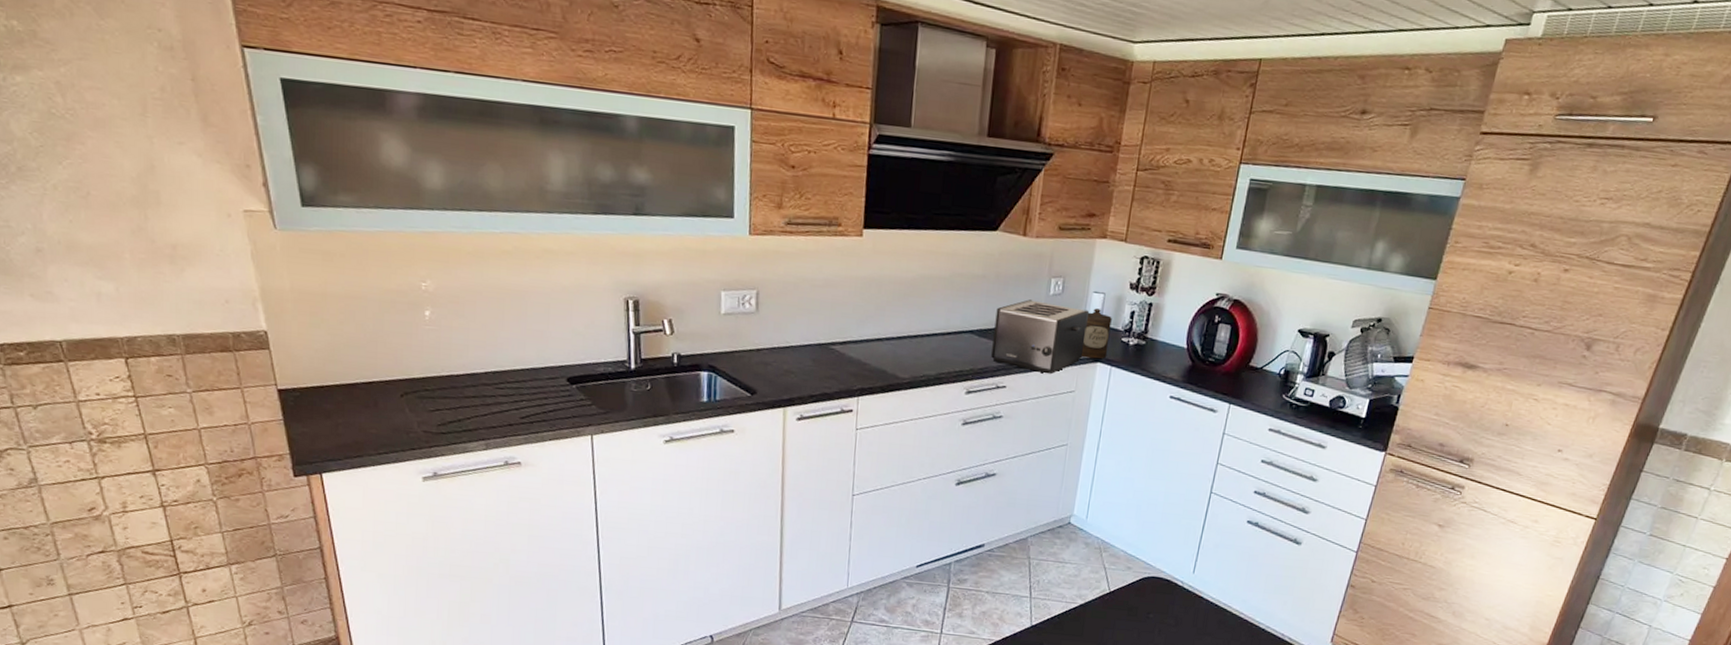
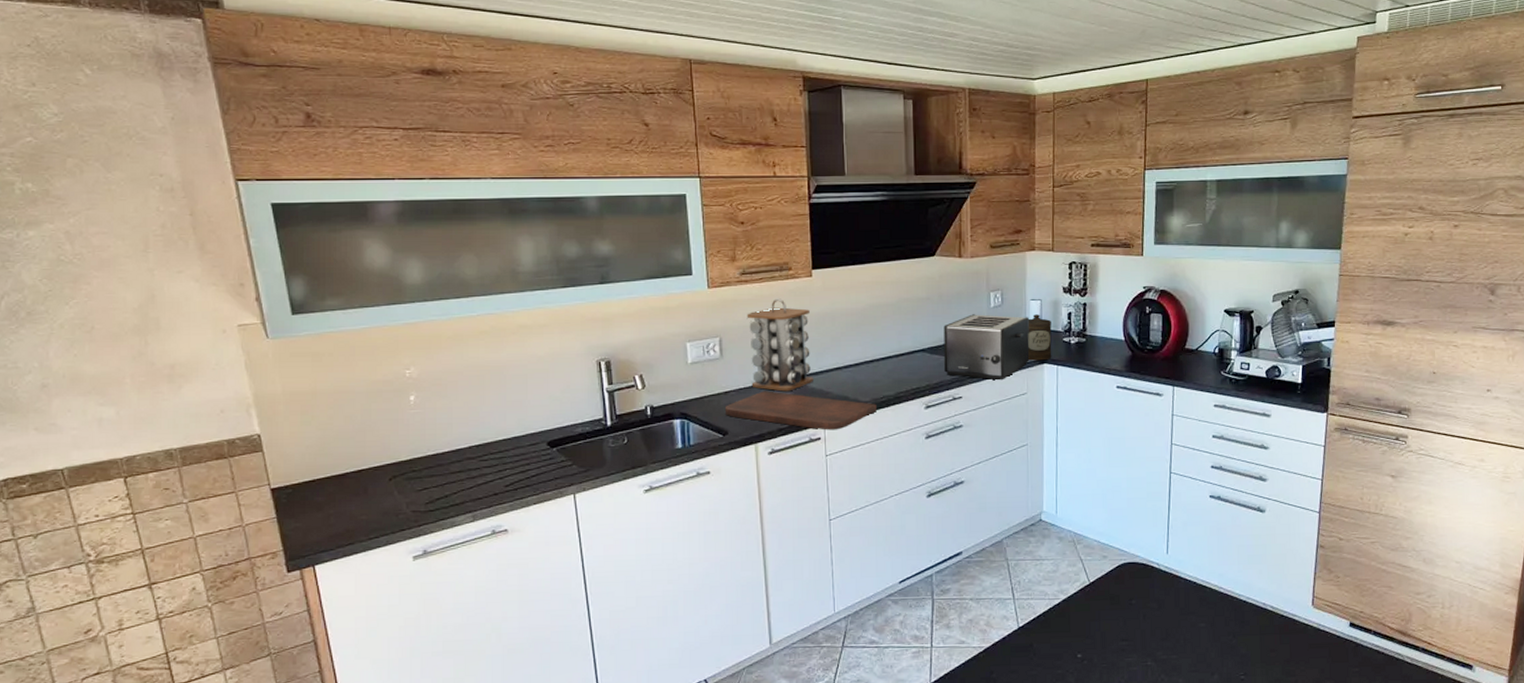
cutting board: none [755,353,915,405] -> present [724,391,877,431]
spice rack: none [786,255,856,357] -> present [746,298,813,392]

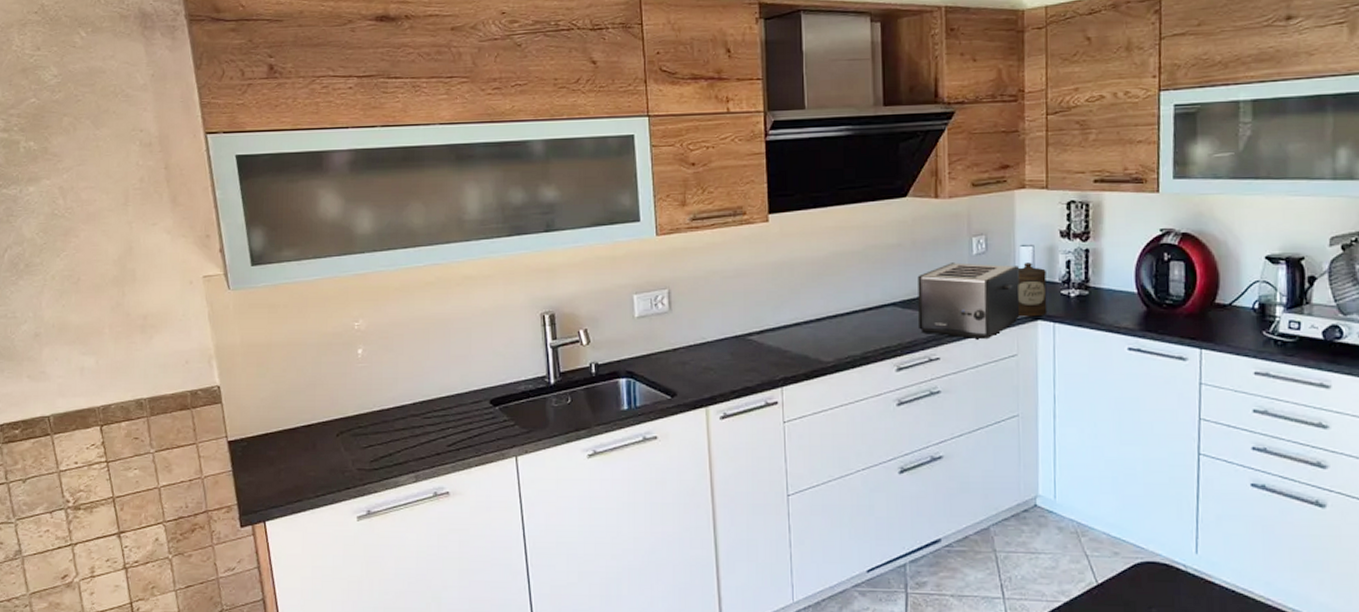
cutting board: present [724,391,877,431] -> none [673,348,841,394]
spice rack: present [746,298,813,392] -> none [697,246,770,349]

